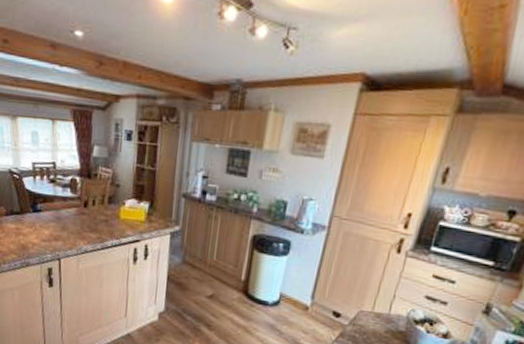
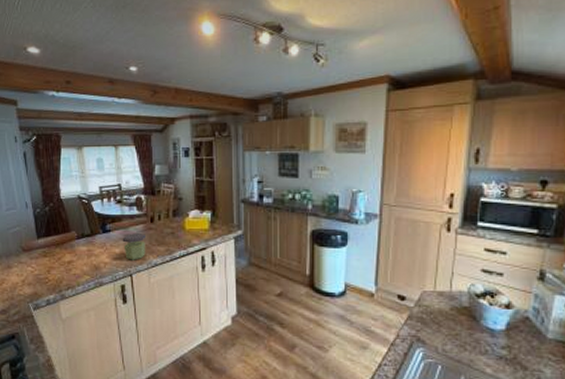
jar: none [53,216,78,245] -> present [122,233,146,260]

